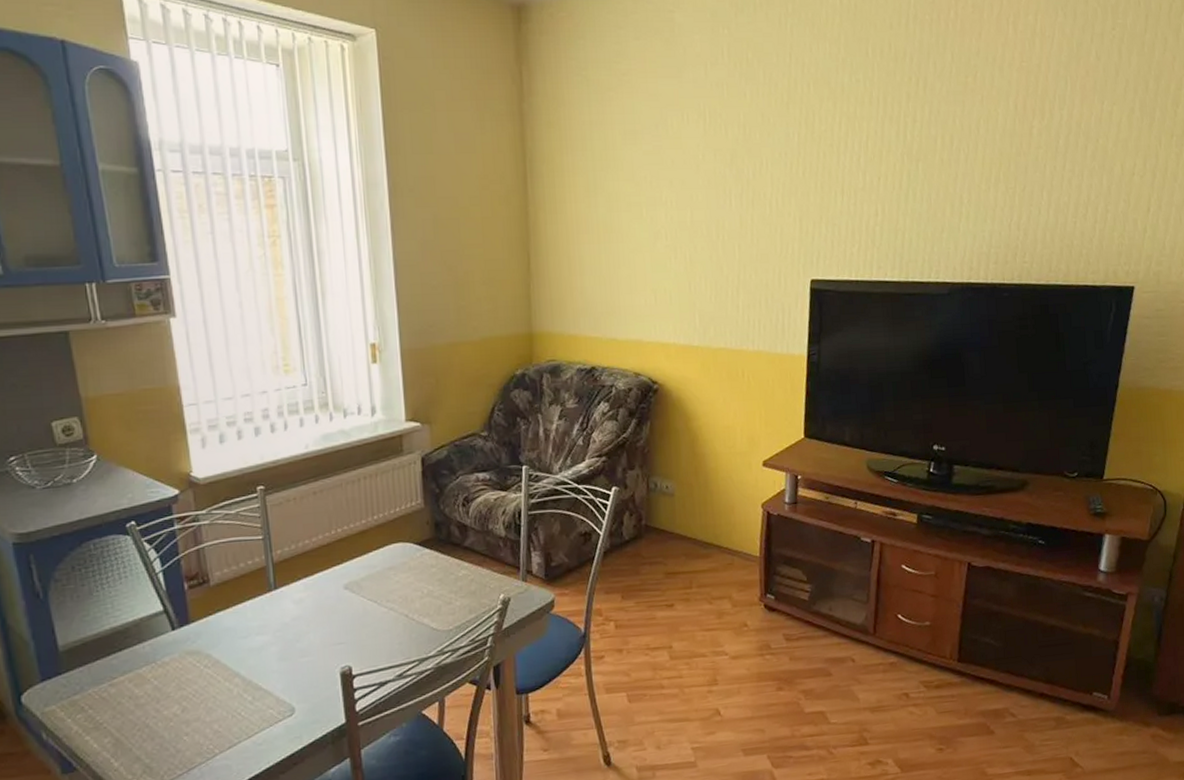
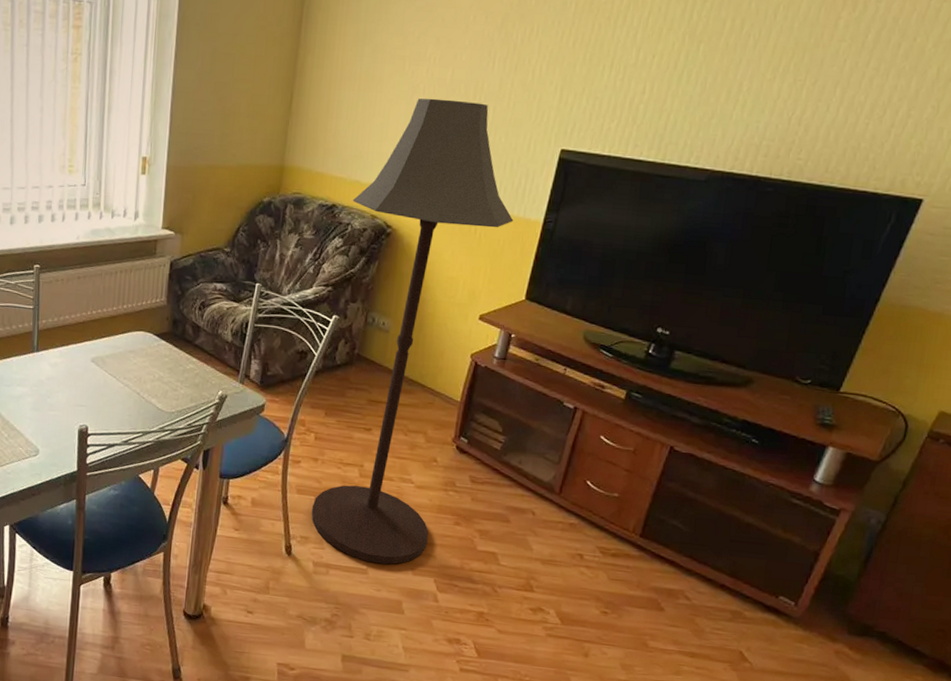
floor lamp: none [612,242,779,753] -> present [311,98,514,565]

